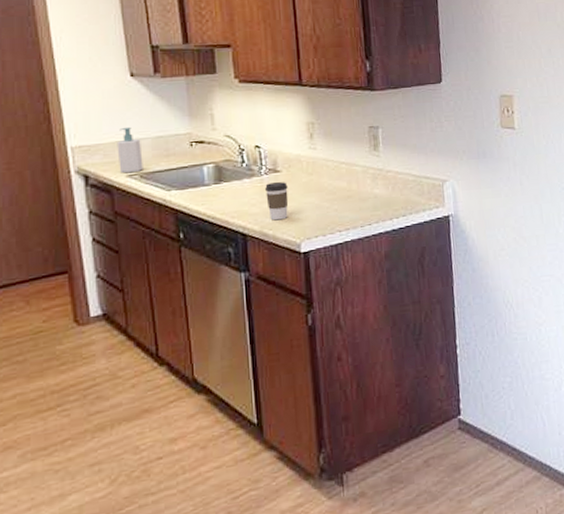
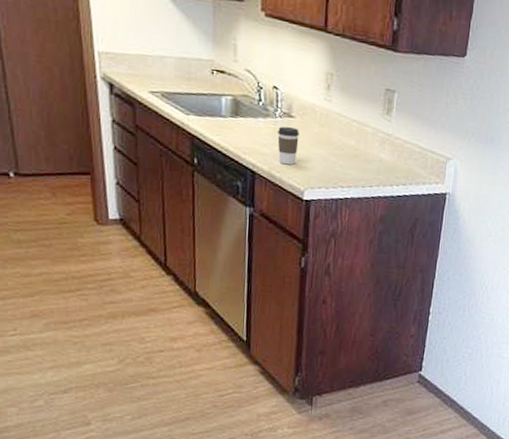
soap bottle: present [117,126,143,174] -> none [141,41,166,90]

